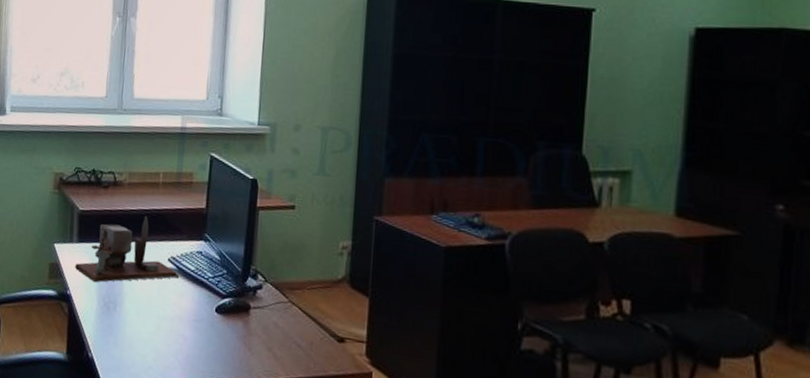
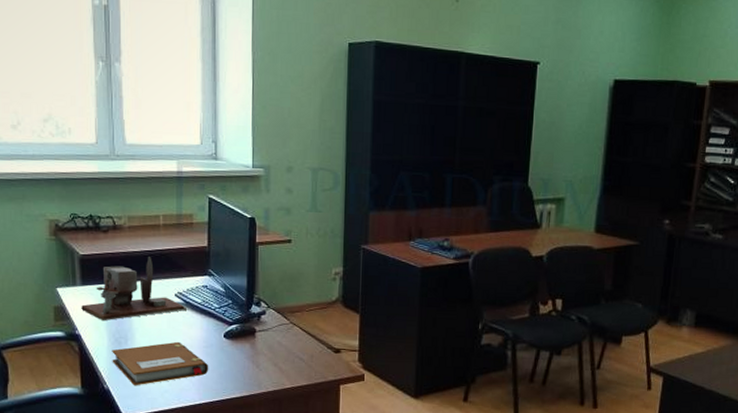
notebook: none [99,311,197,358] -> present [112,341,209,386]

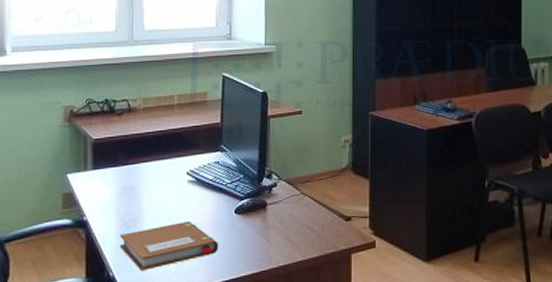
desk organizer: present [81,255,188,321] -> none [91,135,199,205]

